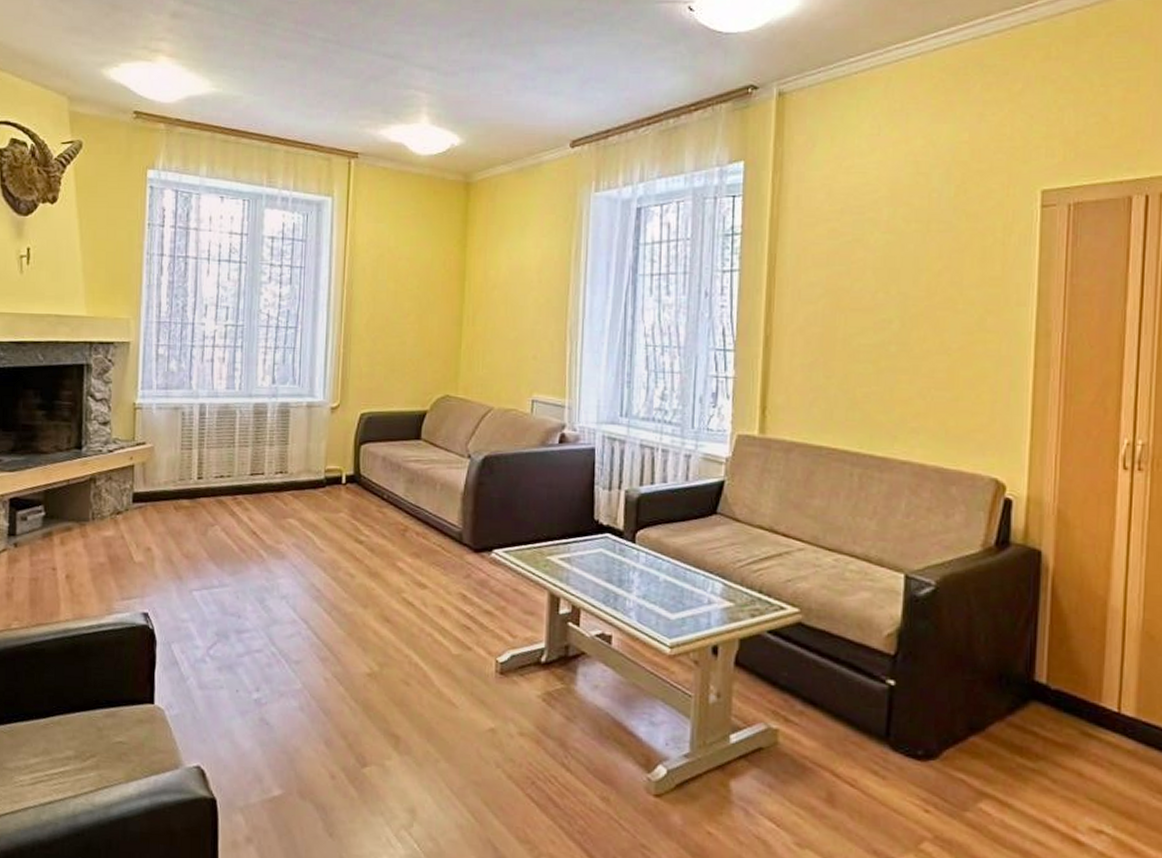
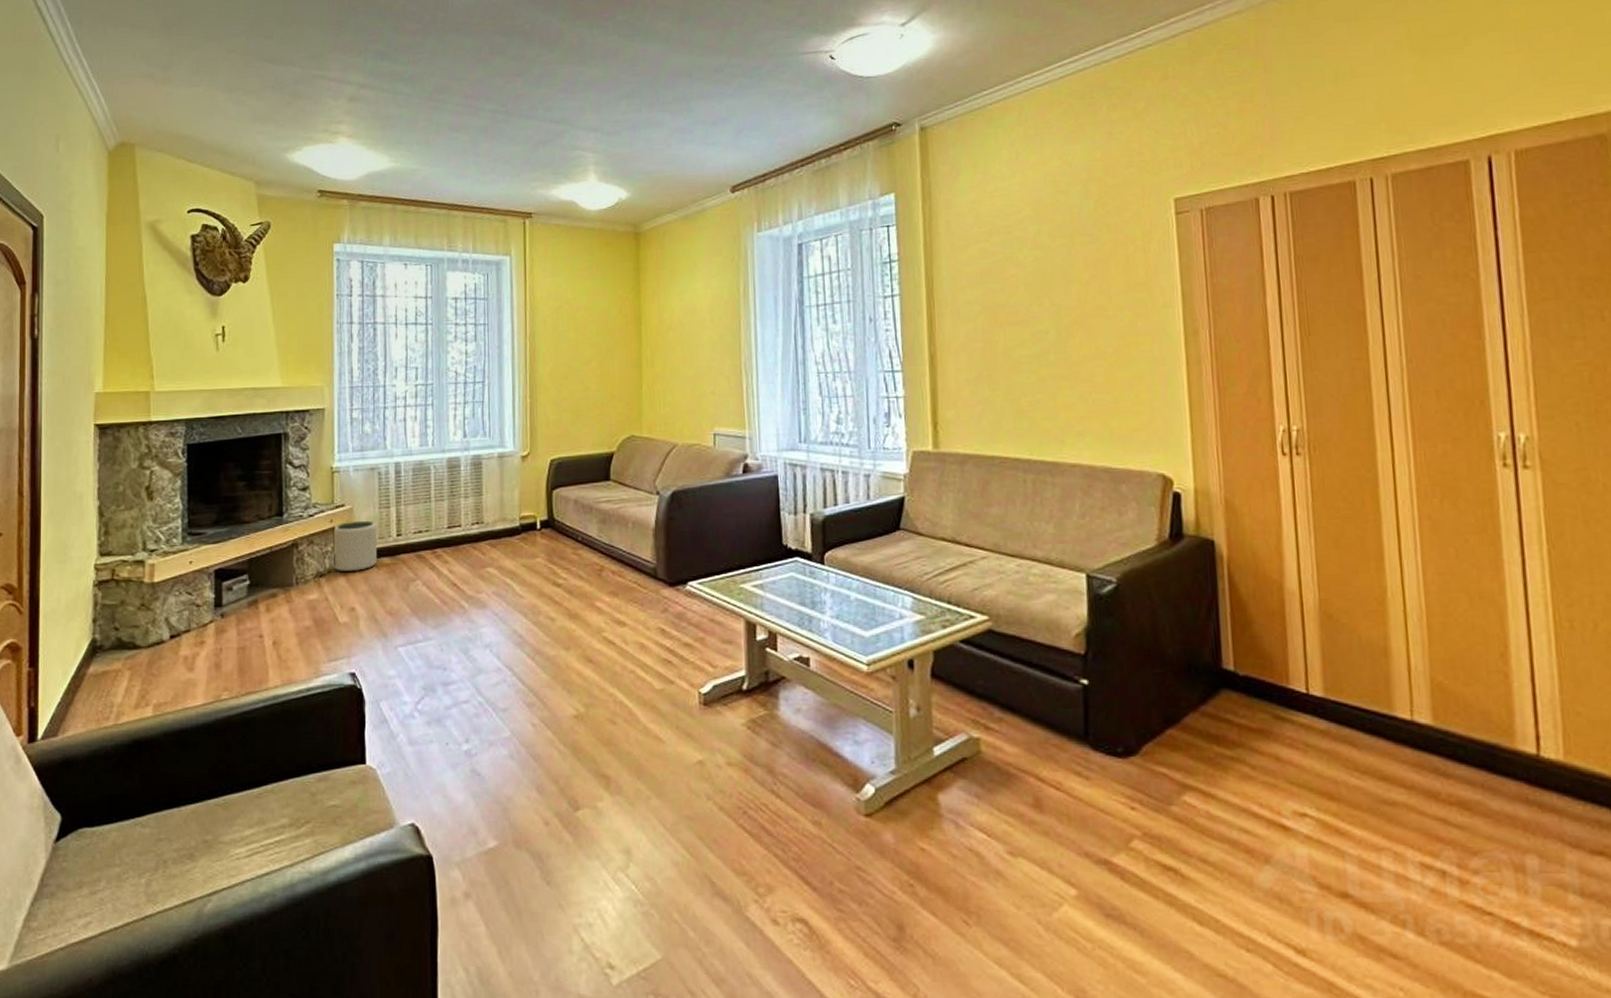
plant pot: none [133,460,178,512] -> present [334,520,378,572]

